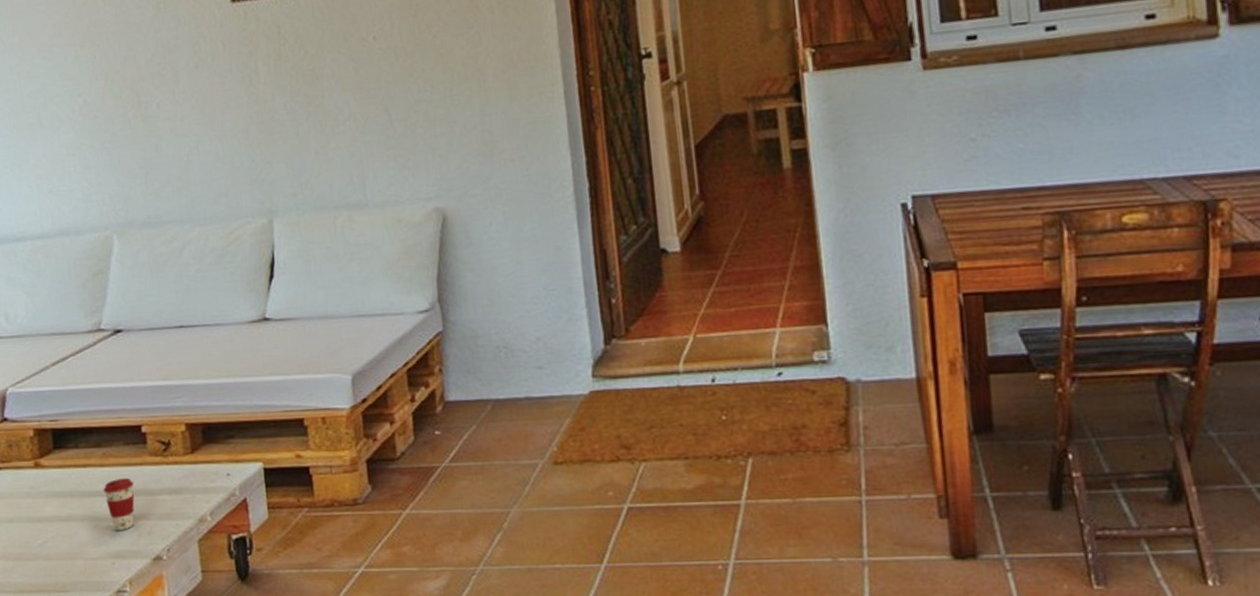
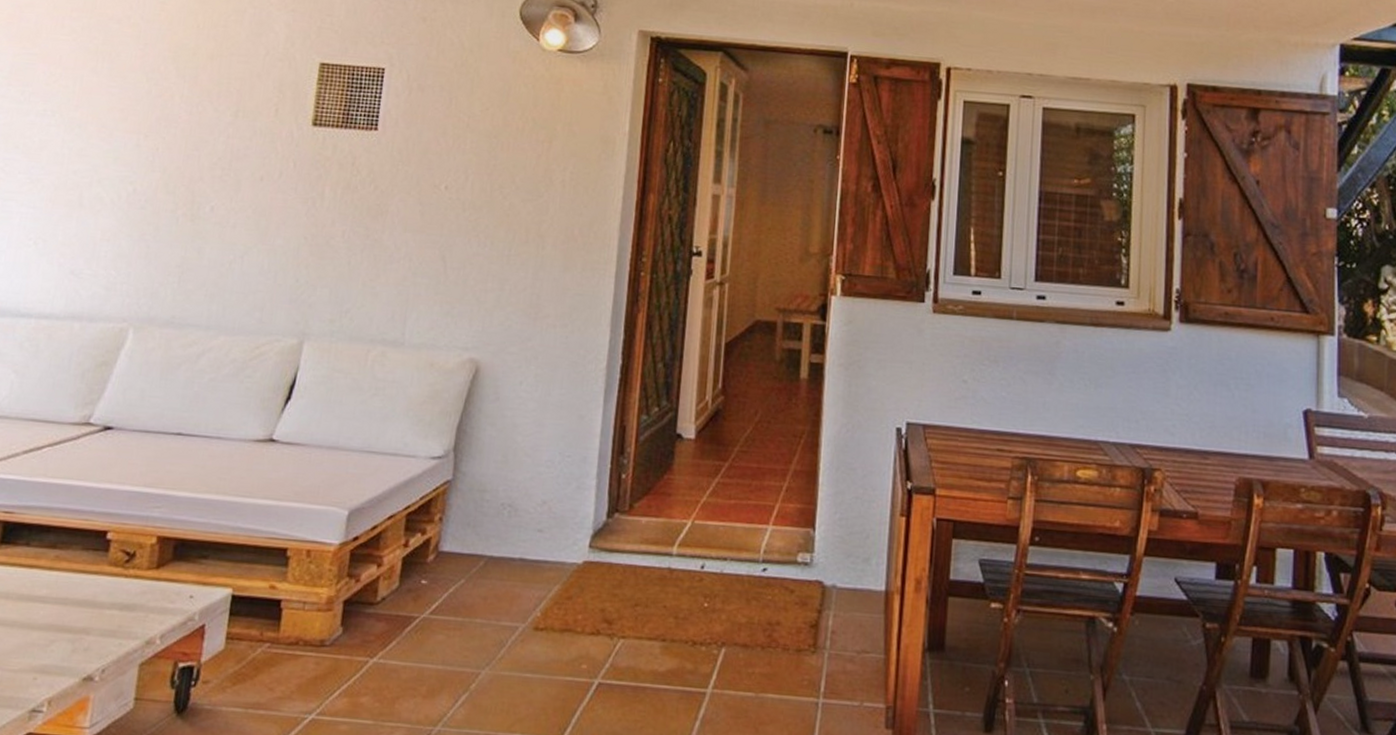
coffee cup: present [103,477,135,530] -> none [45,585,83,643]

